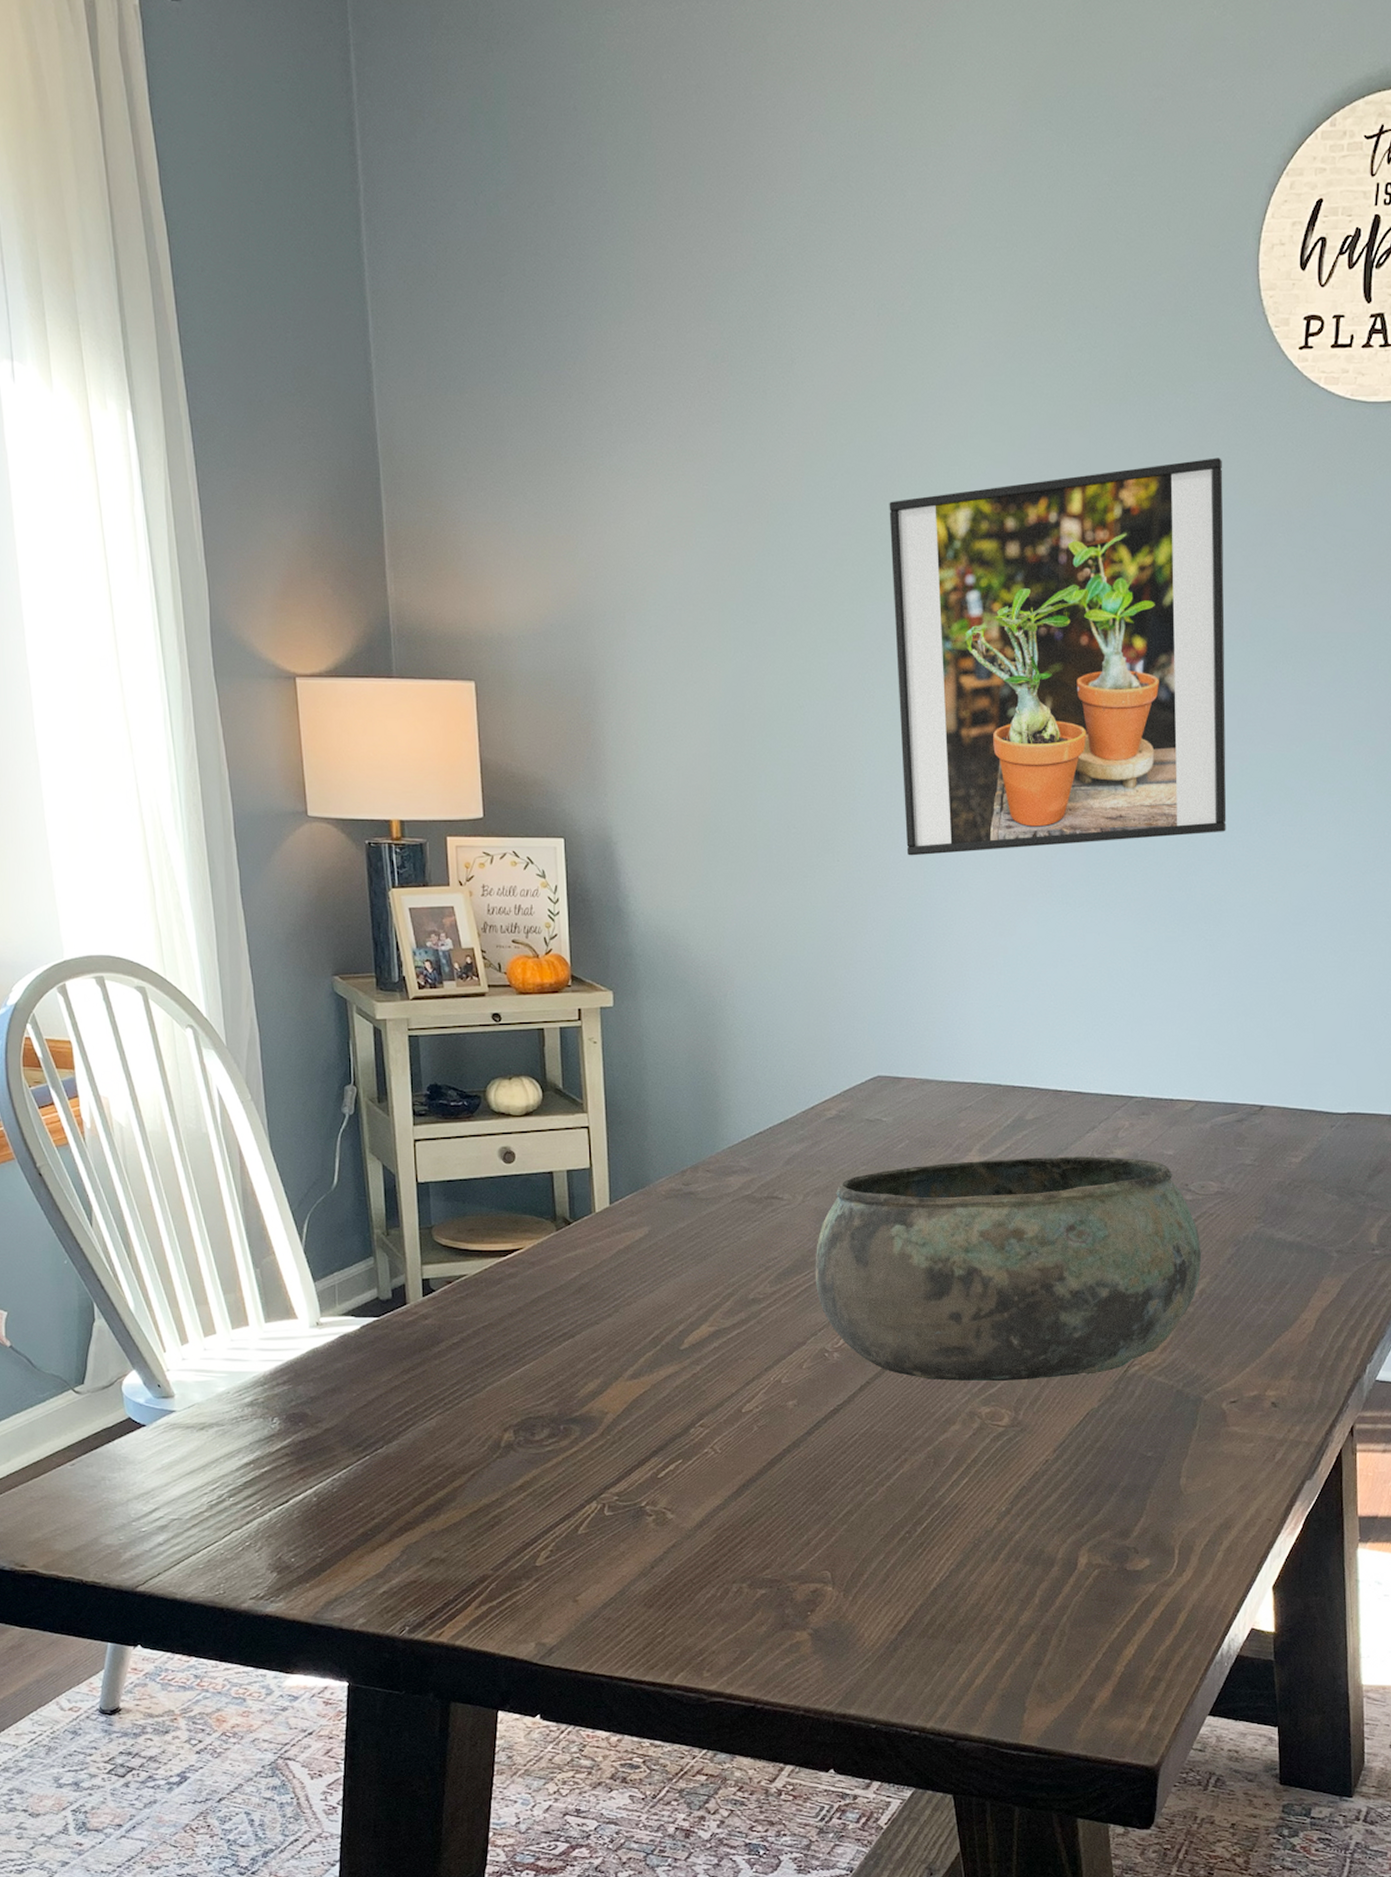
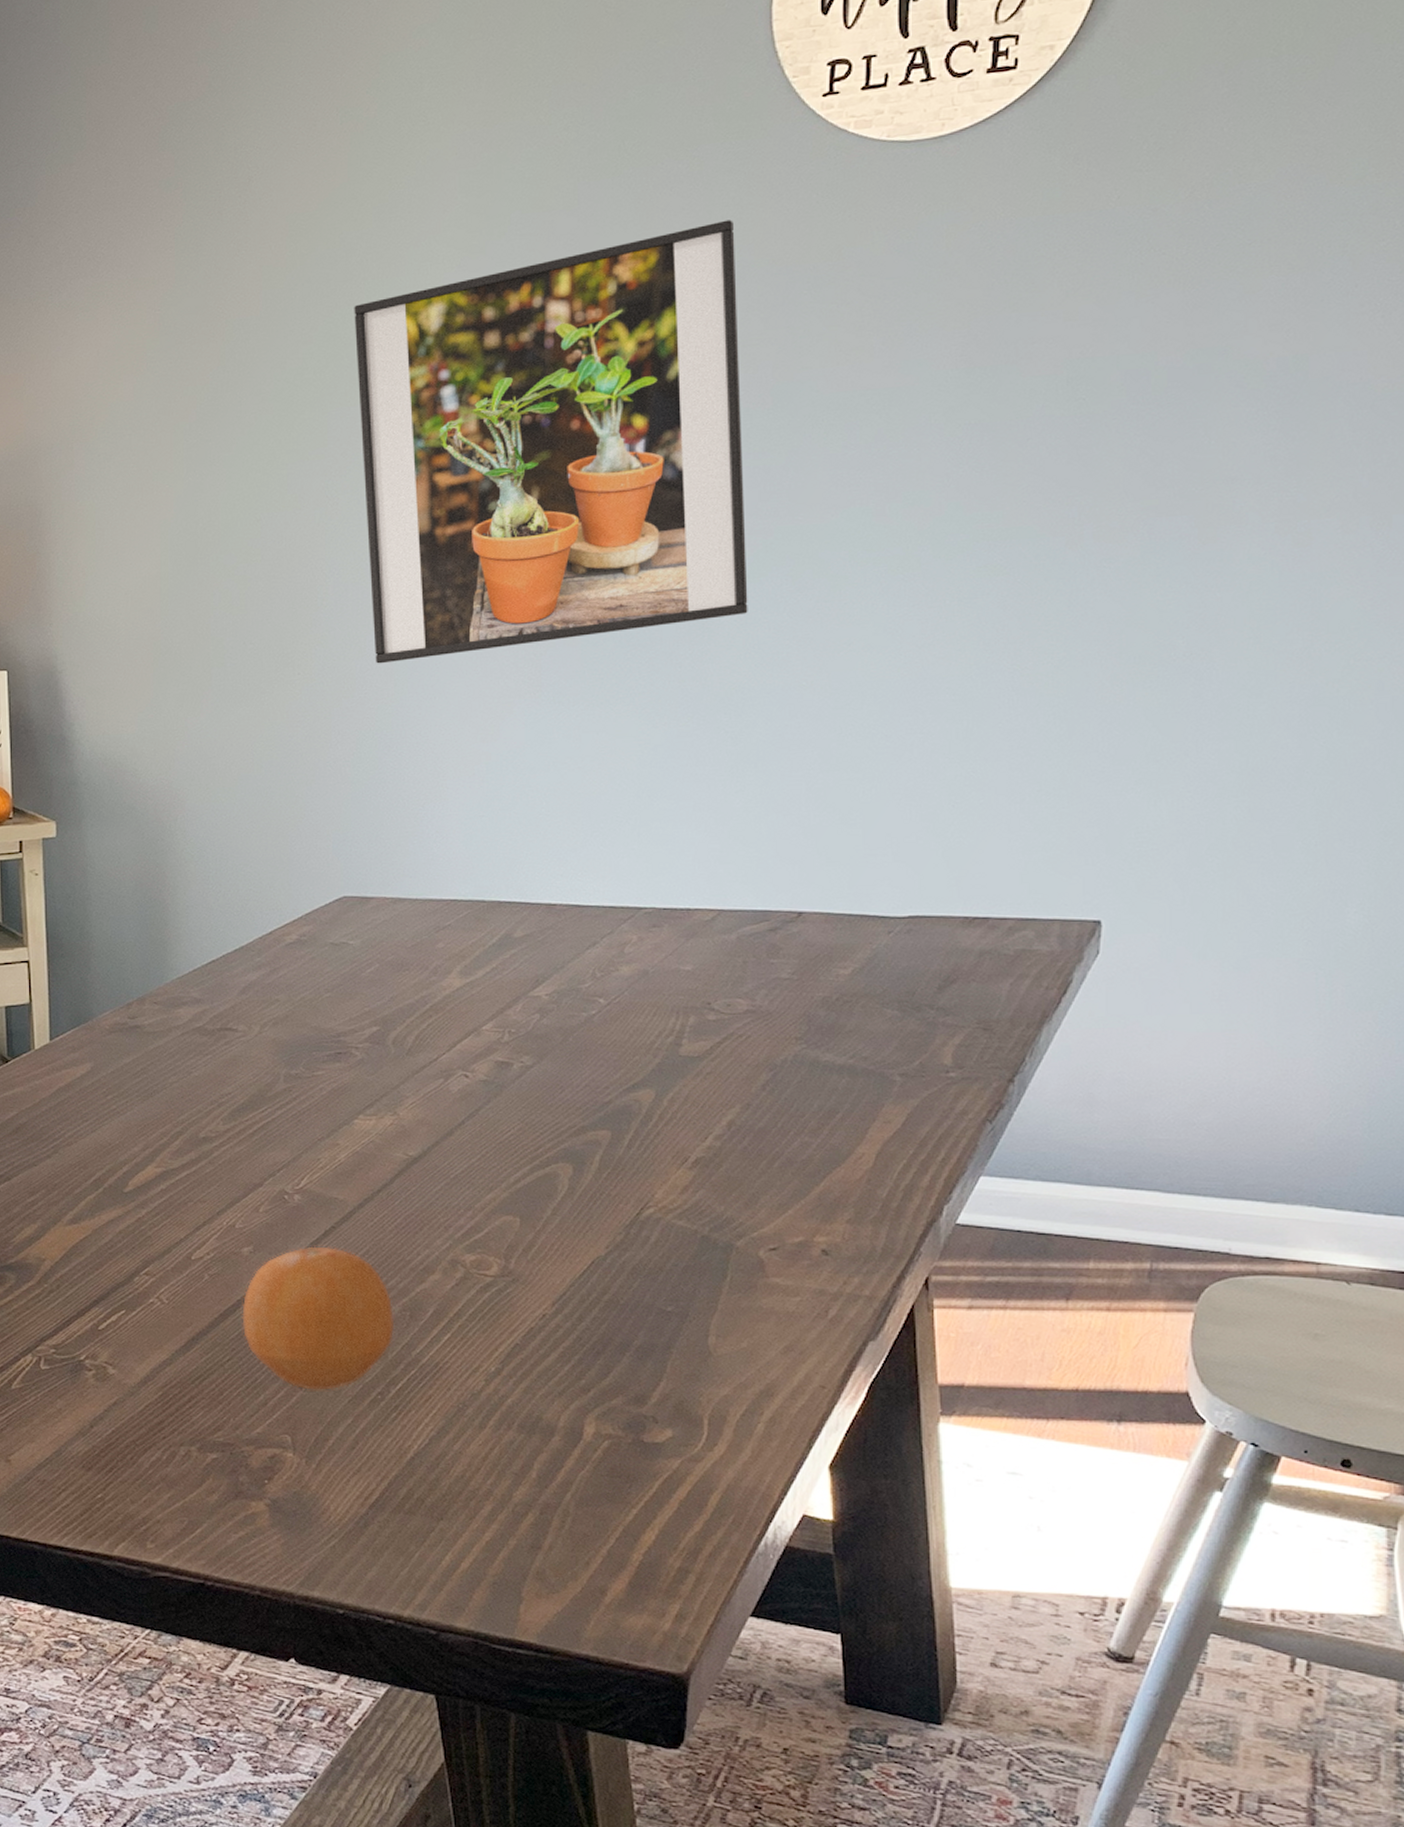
fruit: none [787,1400,921,1530] -> present [242,1246,395,1390]
bowl: present [815,1155,1202,1381] -> none [273,974,730,1225]

